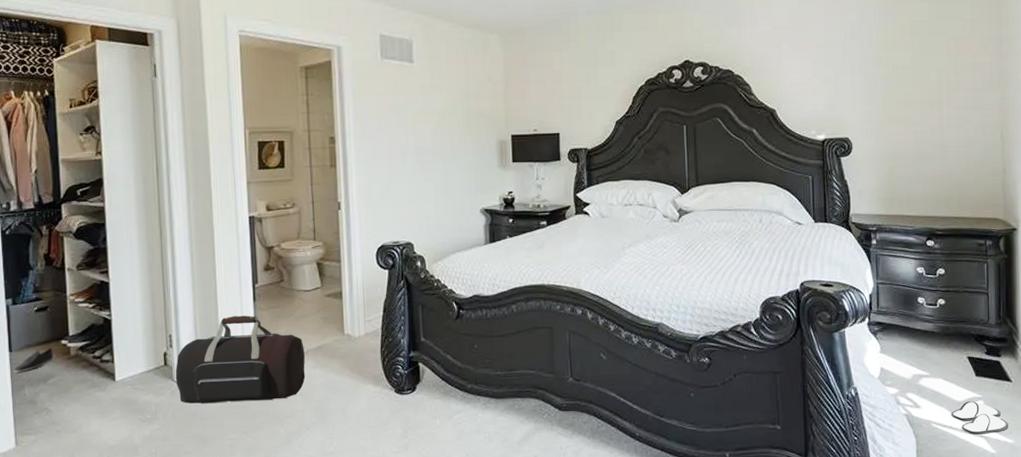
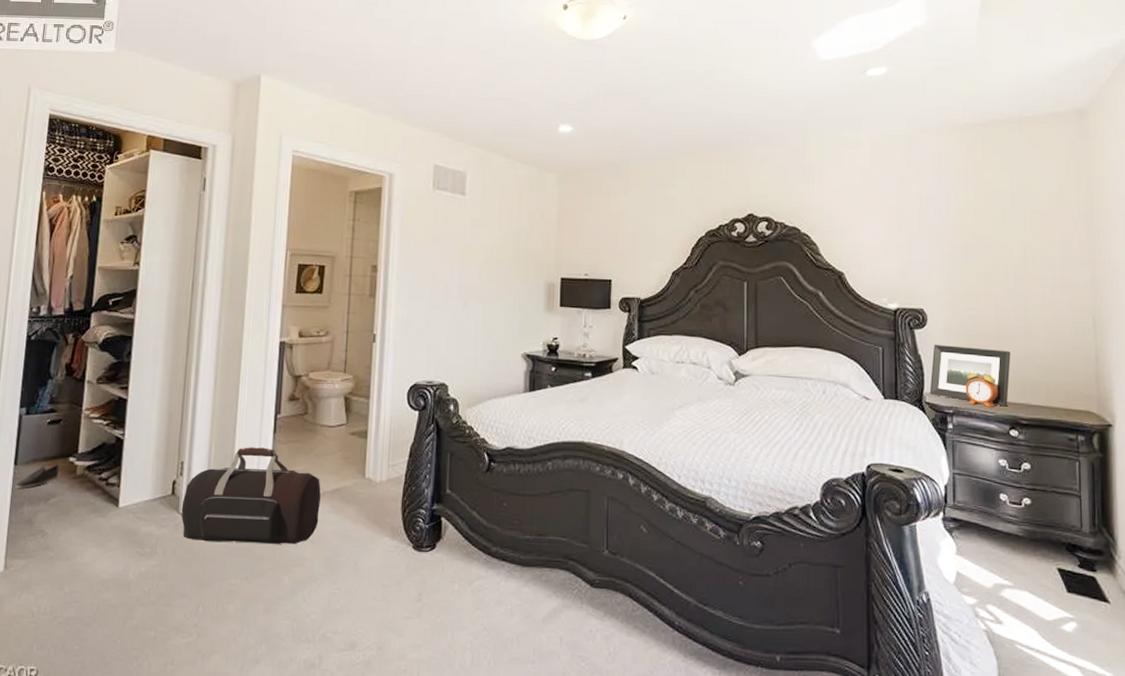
picture frame: none [855,169,927,221] -> present [929,344,1011,407]
alarm clock: none [887,188,916,222] -> present [965,369,998,407]
slippers: present [951,401,1008,435] -> none [1038,621,1107,664]

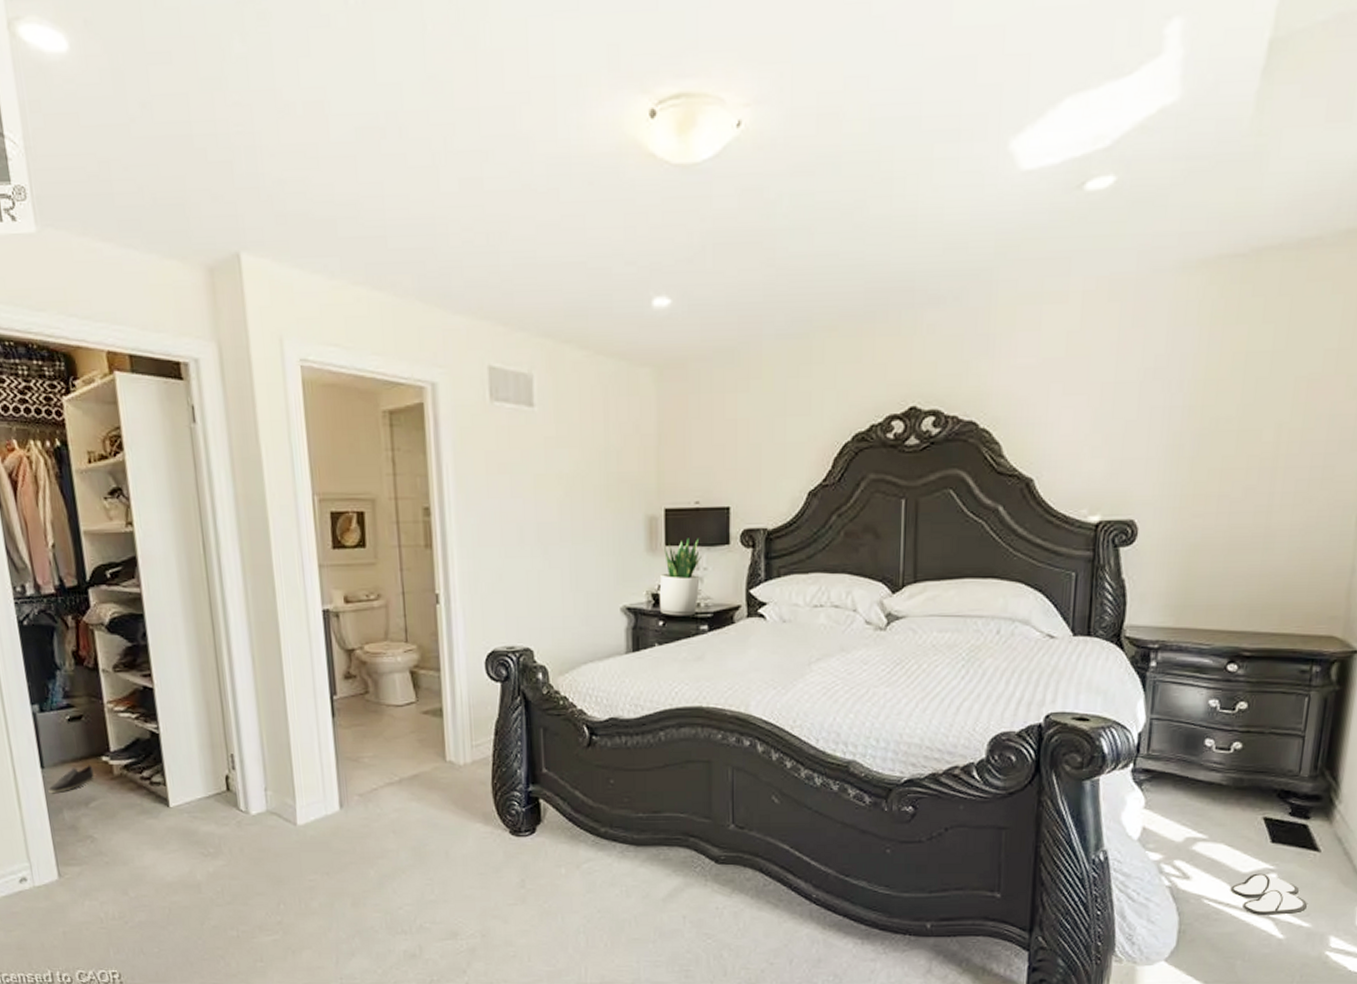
duffel bag: present [181,447,321,545] -> none [240,734,399,837]
planter: none [553,302,588,364] -> present [659,538,701,616]
picture frame: present [929,344,1011,407] -> none [1131,564,1241,637]
alarm clock: present [965,369,998,407] -> none [1177,592,1219,638]
slippers: none [1038,621,1107,664] -> present [1230,873,1307,915]

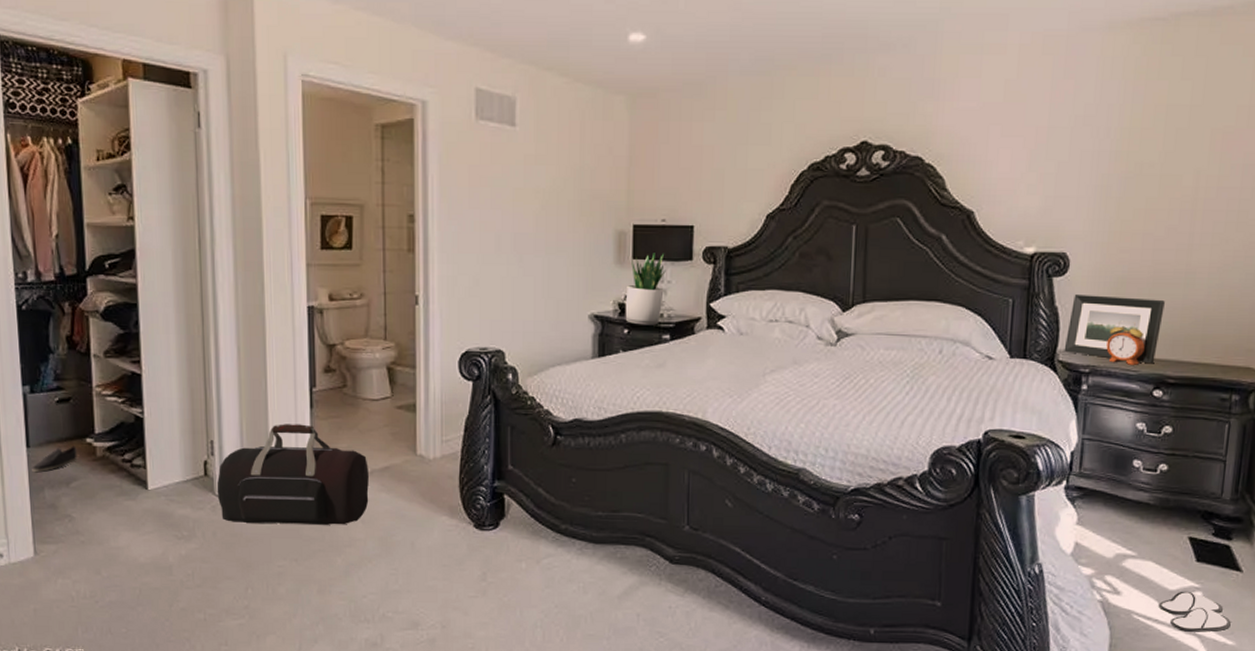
duffel bag: none [240,734,399,837] -> present [216,424,369,525]
picture frame: none [1131,564,1241,637] -> present [1064,293,1165,364]
alarm clock: none [1177,592,1219,638] -> present [1106,322,1145,365]

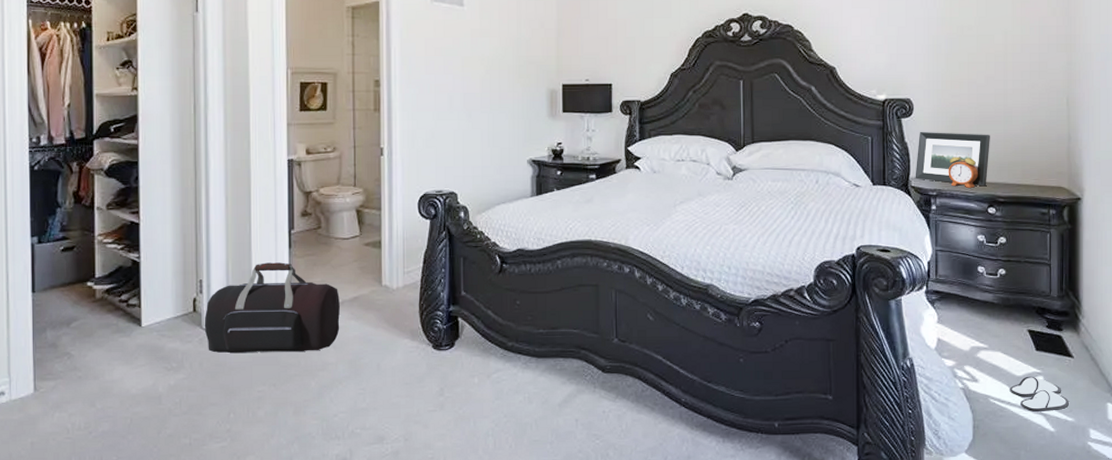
shoe: present [32,446,77,473] -> none [36,289,78,315]
planter: present [625,253,666,325] -> none [558,107,590,167]

